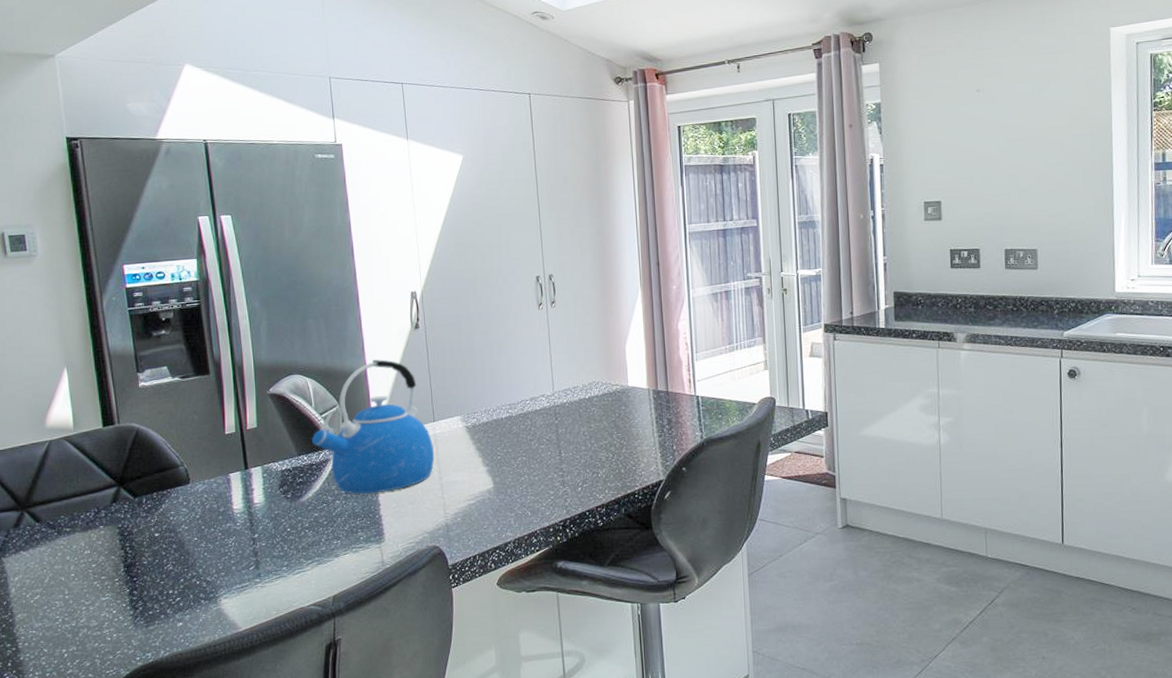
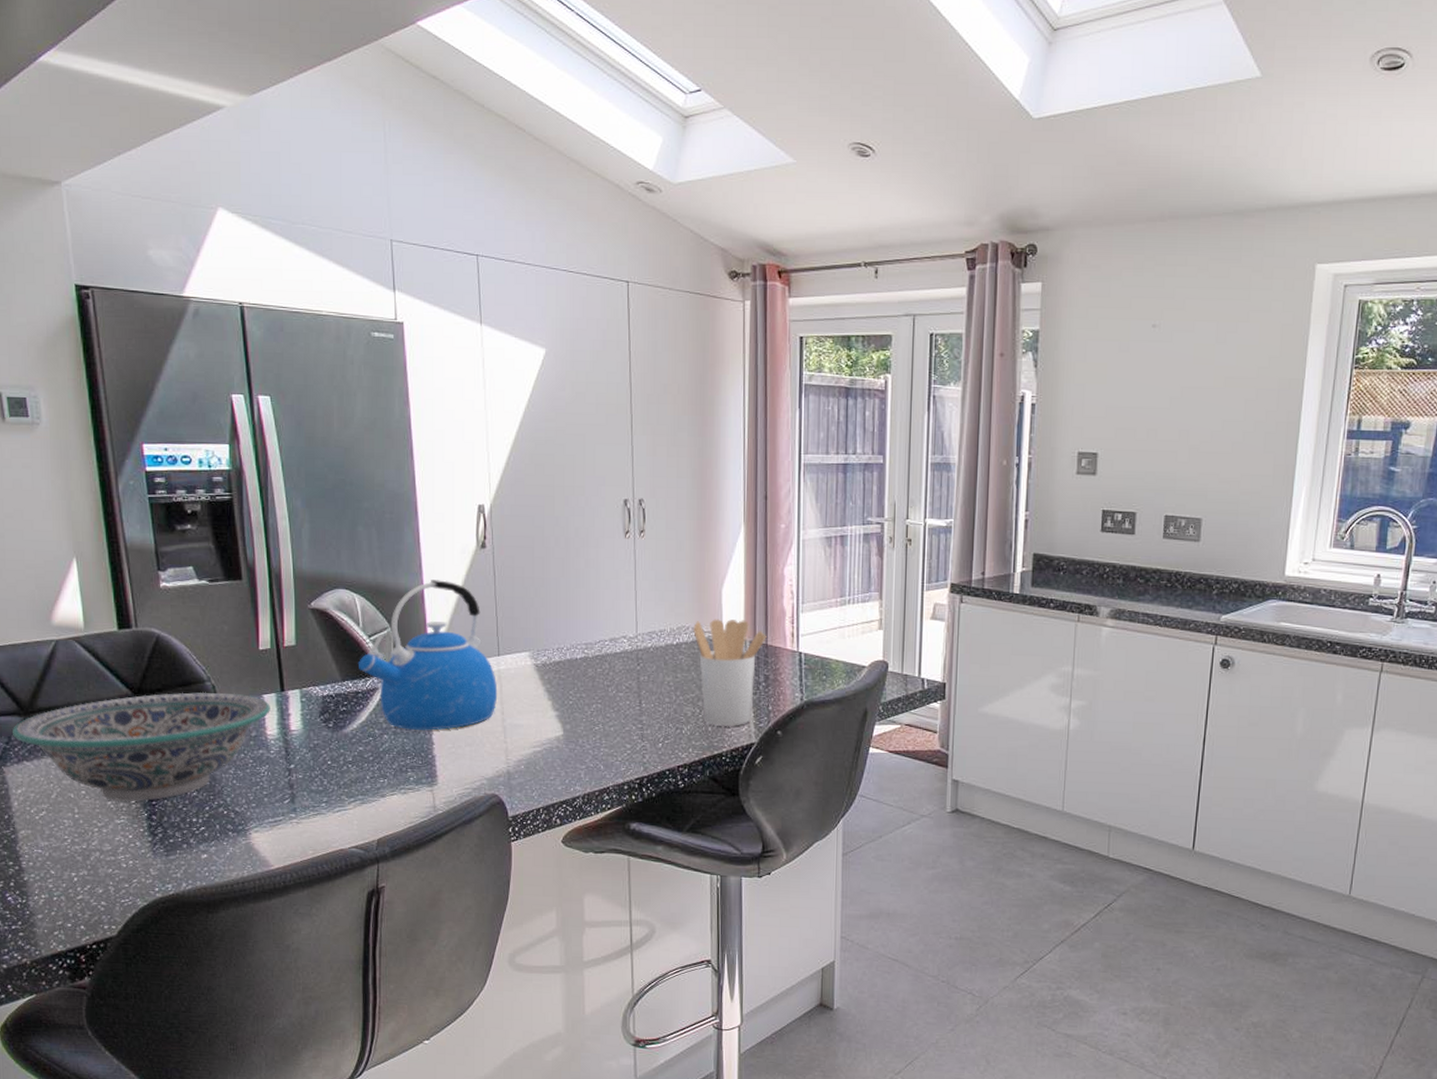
decorative bowl: none [11,474,236,581] -> present [13,692,270,802]
utensil holder: none [601,372,667,468] -> present [692,619,767,727]

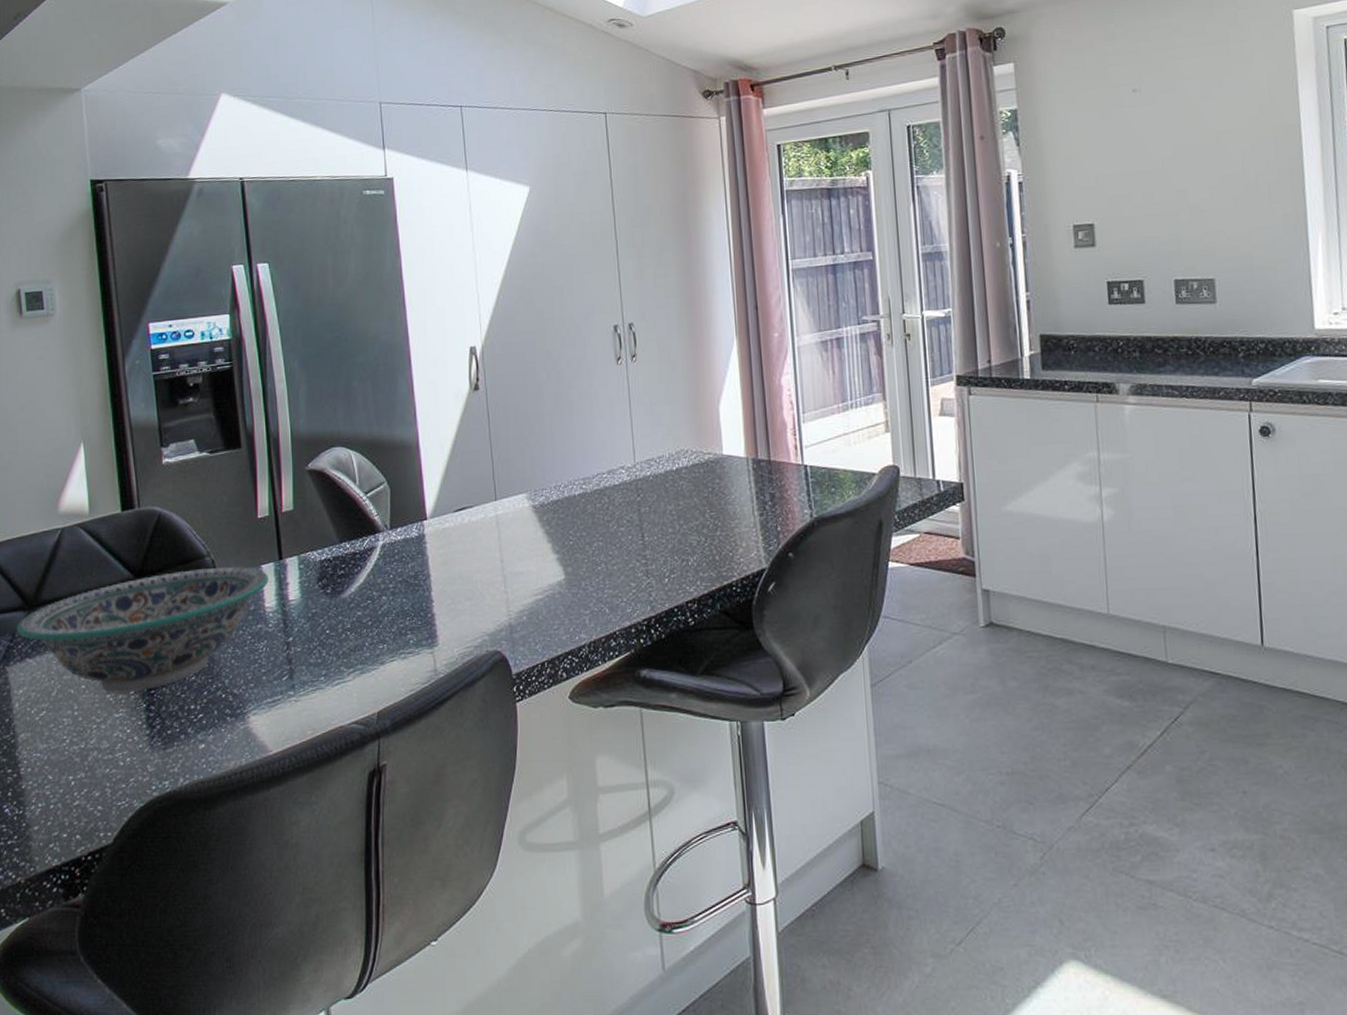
kettle: present [357,580,498,731] -> none [355,427,496,588]
utensil holder: present [692,619,767,727] -> none [691,437,769,554]

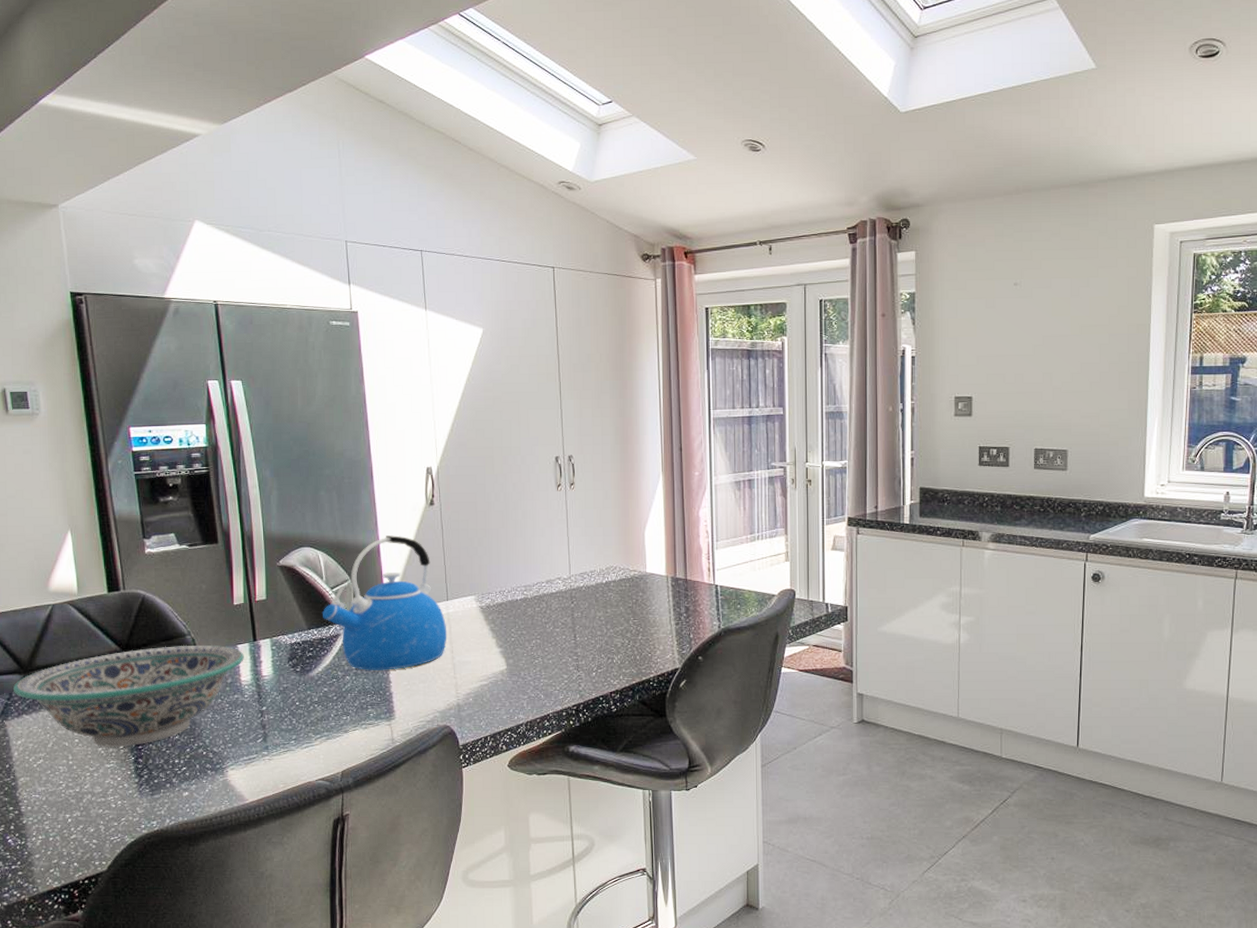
kettle: none [355,427,496,588] -> present [322,535,447,670]

